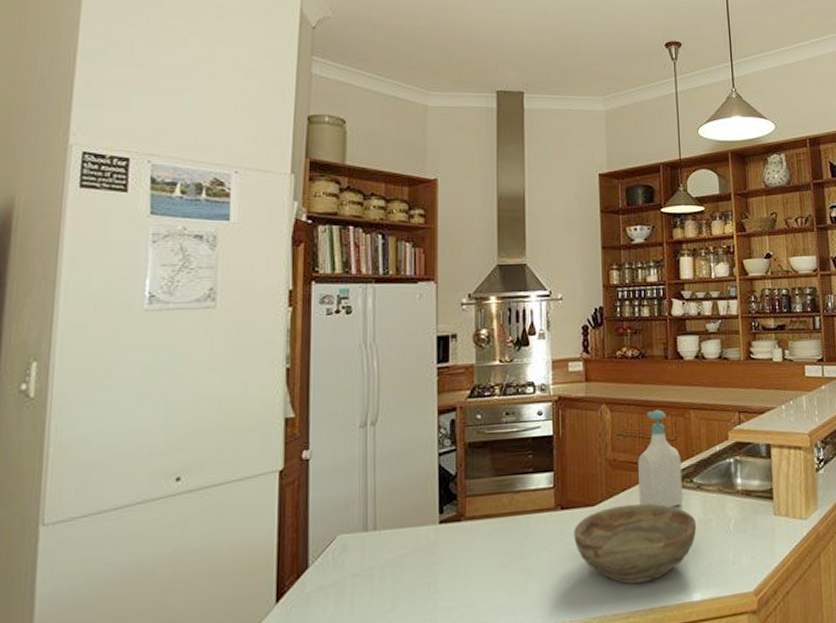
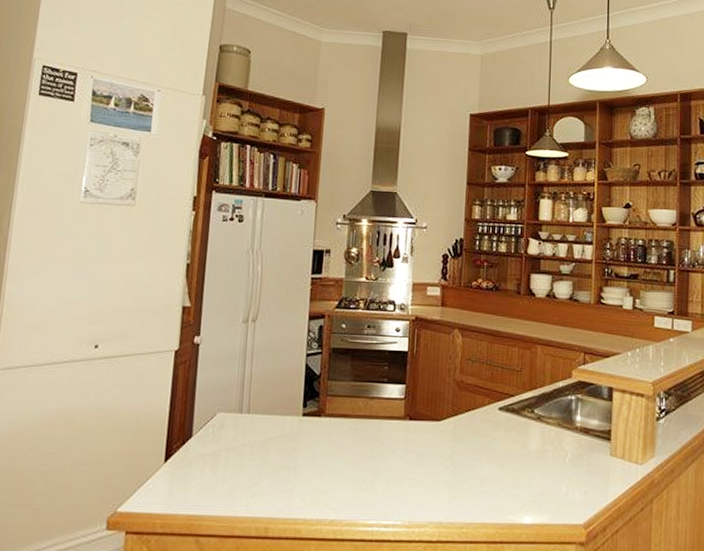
bowl: present [574,503,697,584] -> none [419,424,534,499]
soap bottle: present [638,409,683,508] -> none [482,340,525,433]

